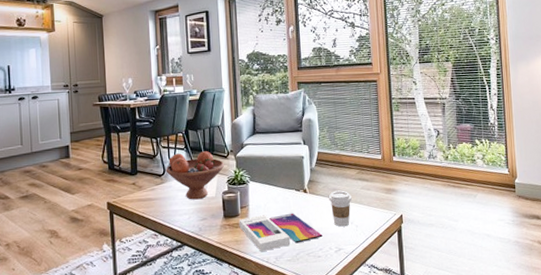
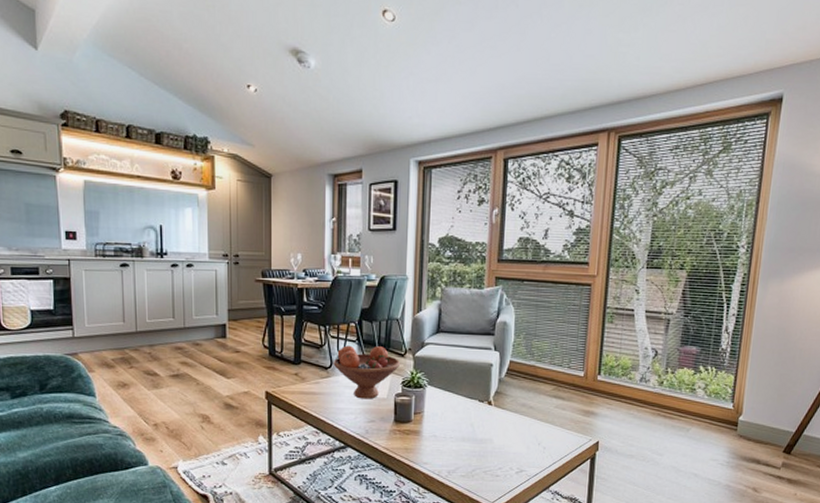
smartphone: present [239,213,323,252] -> none [410,423,504,464]
coffee cup: present [328,190,352,227] -> none [515,406,543,447]

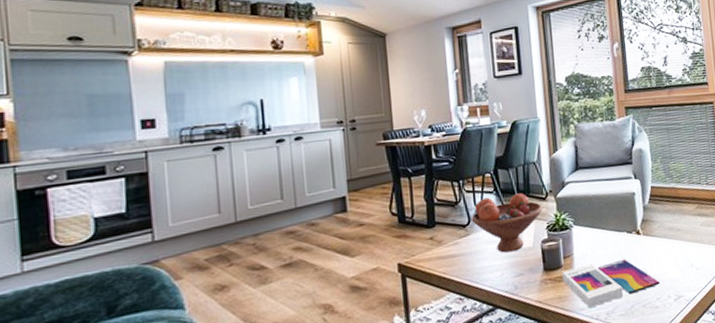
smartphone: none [410,423,504,464] -> present [562,259,660,309]

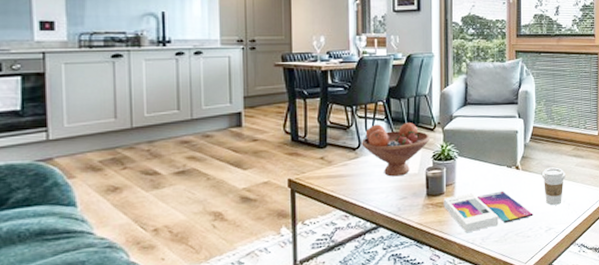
coffee cup: none [664,228,691,271] -> present [541,167,566,206]

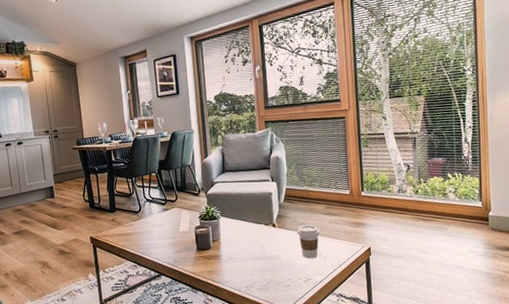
fruit bowl: present [361,123,431,177] -> none [141,189,197,235]
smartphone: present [443,191,533,233] -> none [211,246,292,282]

